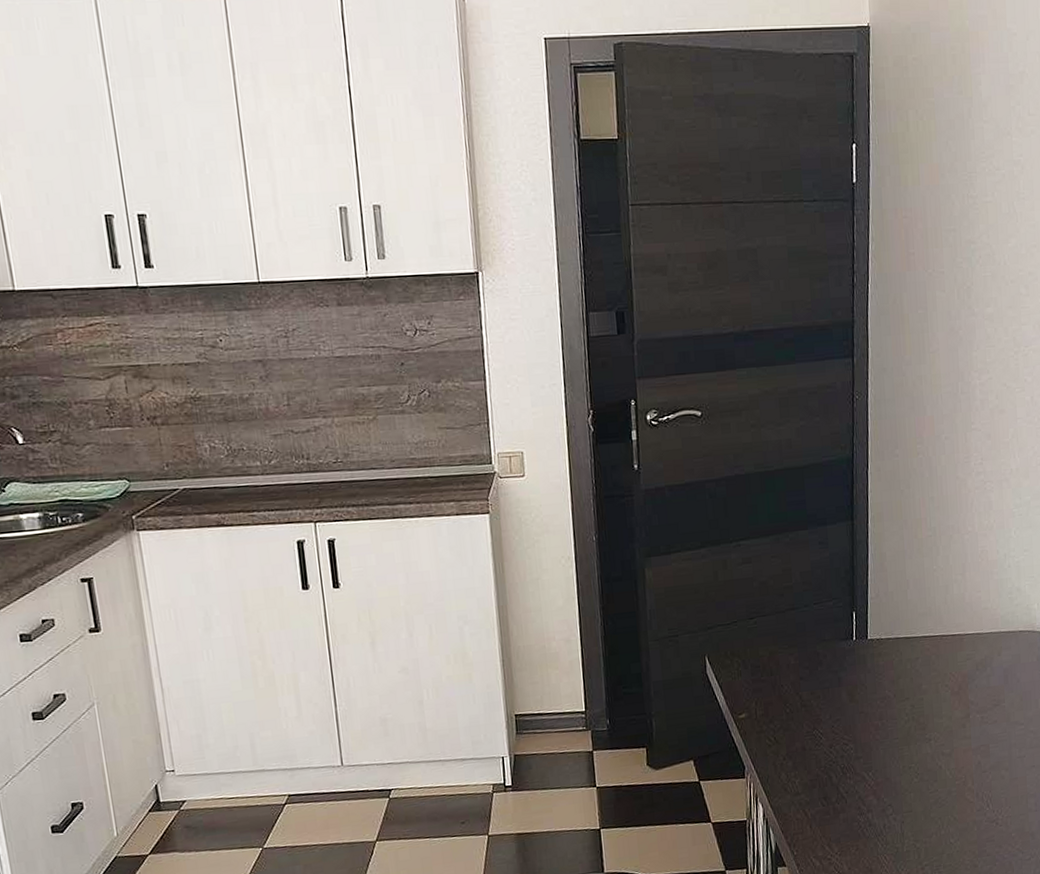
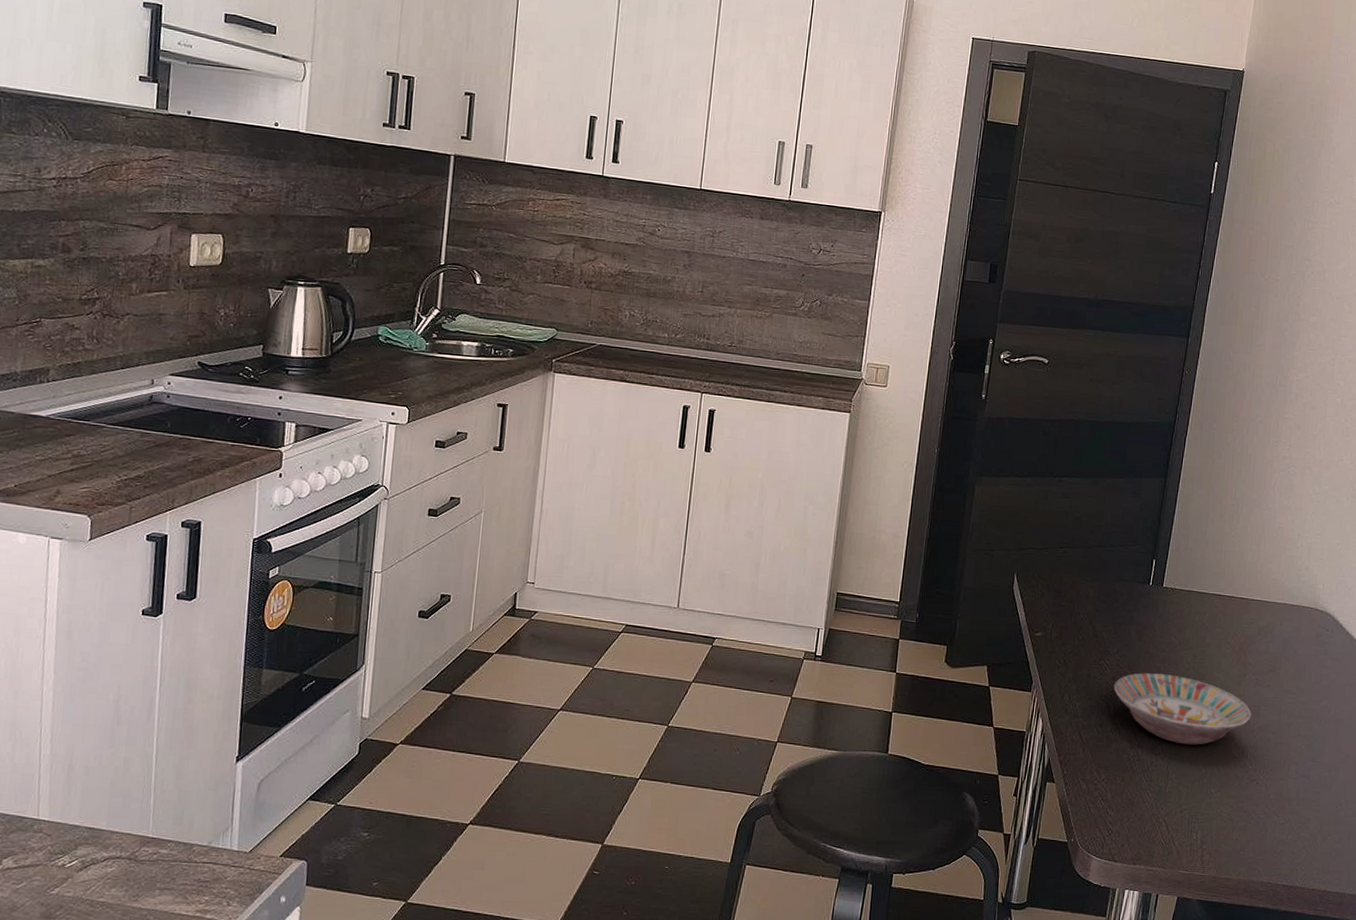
bowl: none [832,730,981,800] -> present [1113,673,1252,745]

